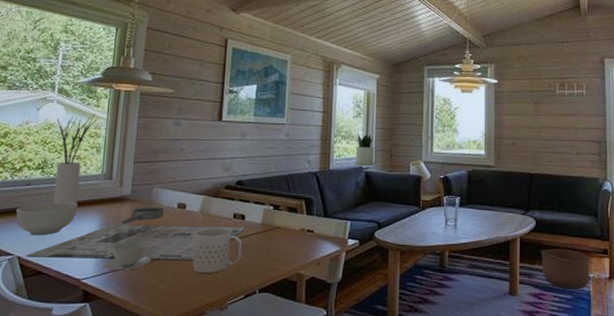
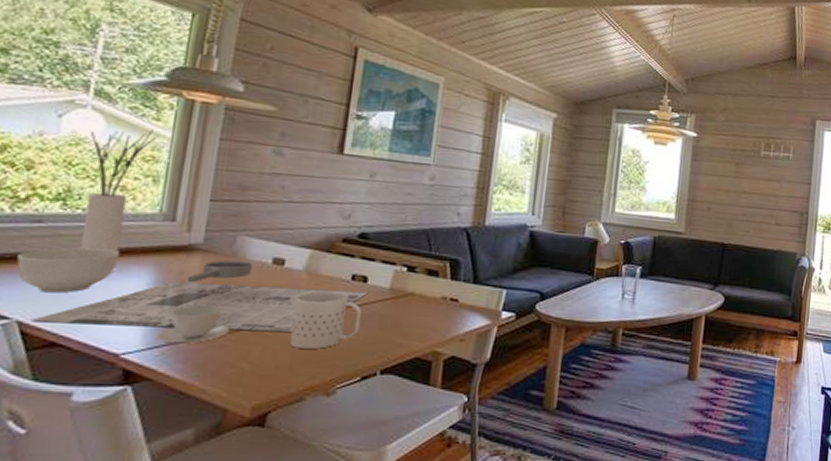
planter: present [354,134,375,167] -> none [516,184,544,225]
basket: present [541,248,590,290] -> none [725,328,778,374]

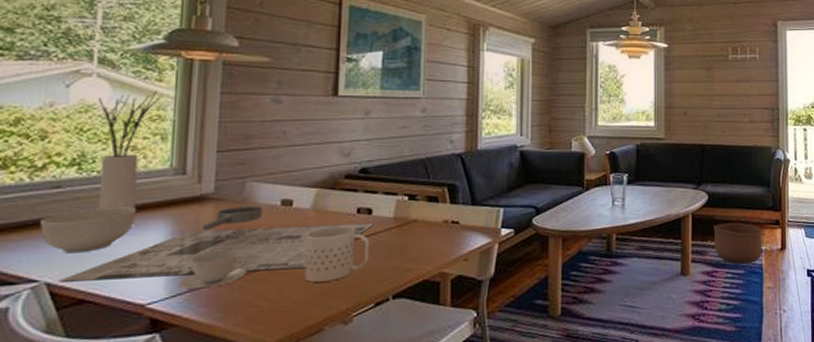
basket: none [725,328,778,374] -> present [713,222,762,264]

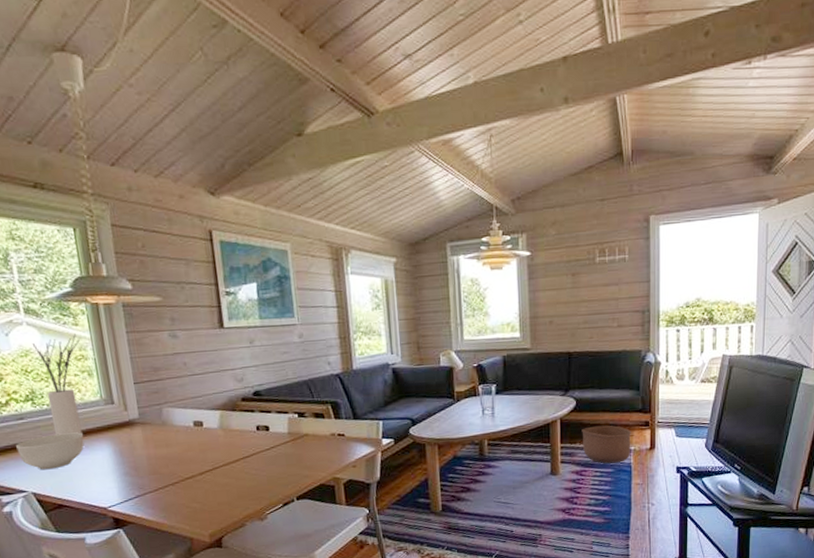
newspaper: present [58,206,374,283] -> none [40,427,272,492]
teacup: present [179,250,248,288] -> none [128,464,178,495]
mug: present [303,225,370,283] -> none [218,440,273,489]

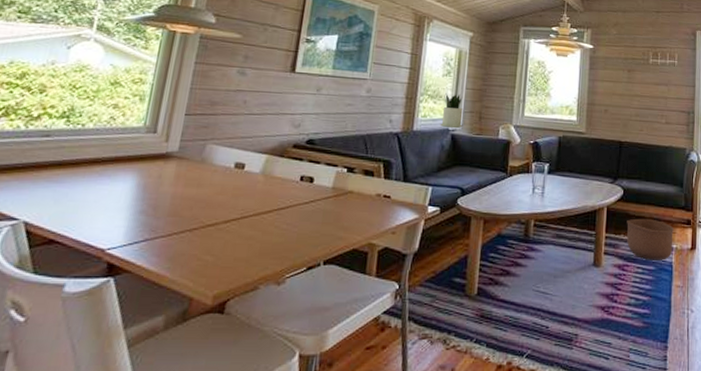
bowl: present [15,432,84,470] -> none [26,157,111,197]
vase: present [31,333,85,448] -> none [78,56,144,176]
planter: none [378,326,402,363] -> present [440,93,463,129]

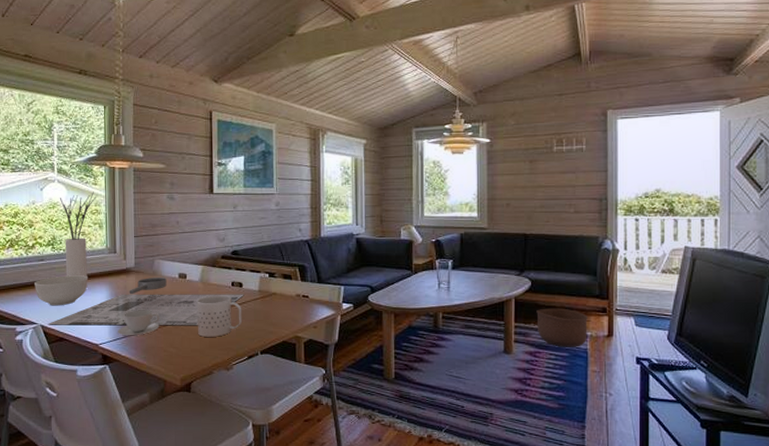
bowl: none [26,157,111,197] -> present [33,275,89,306]
newspaper: none [35,165,314,227] -> present [48,278,244,326]
vase: none [78,56,144,176] -> present [59,191,96,289]
teacup: none [137,205,200,238] -> present [118,310,160,335]
mug: none [246,190,309,244] -> present [196,295,243,338]
planter: present [440,93,463,129] -> none [344,200,366,233]

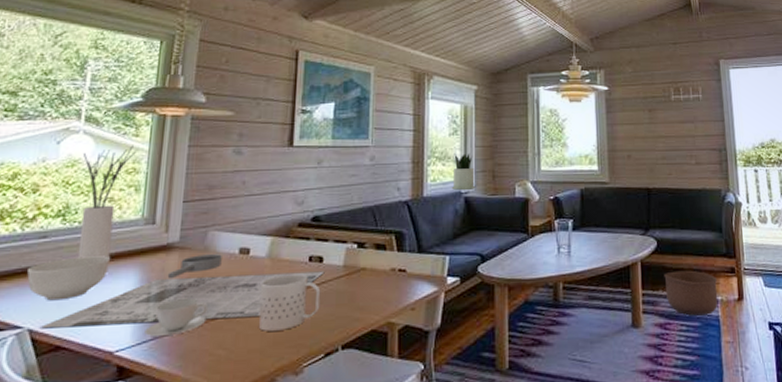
planter: none [344,200,366,233] -> present [451,153,476,191]

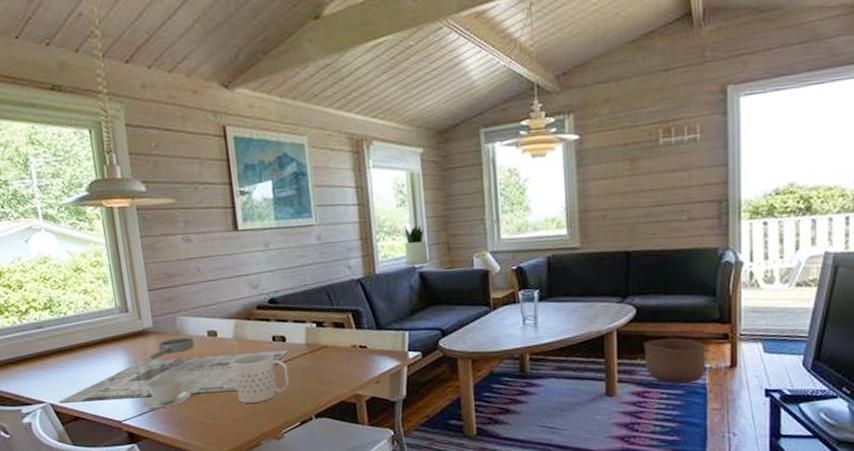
bowl: present [26,256,111,301] -> none [34,341,99,381]
vase: present [77,145,136,274] -> none [49,239,100,358]

